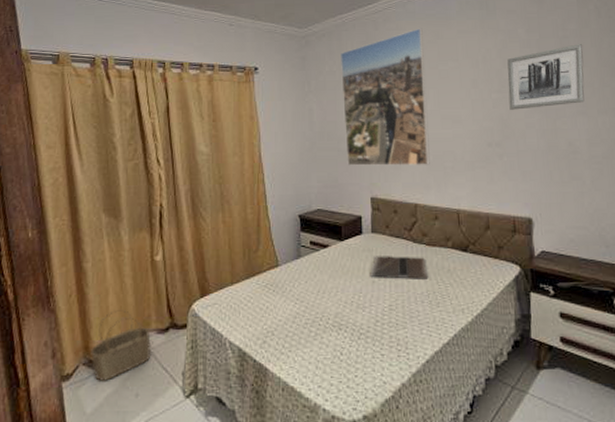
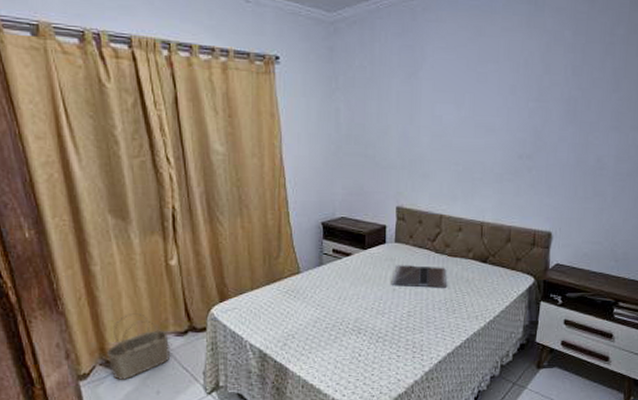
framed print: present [341,28,430,166] -> none [372,21,464,176]
wall art: present [507,44,585,110] -> none [545,52,628,121]

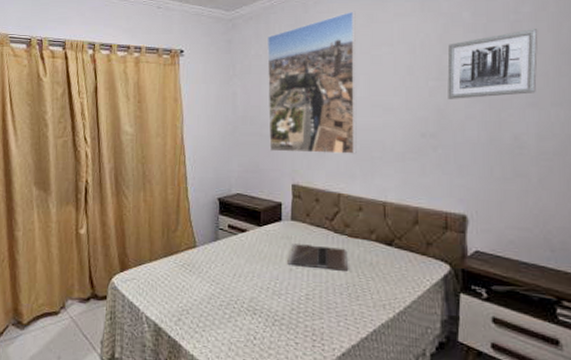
wicker basket: present [107,313,169,381] -> none [19,277,73,343]
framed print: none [372,21,464,176] -> present [267,11,357,154]
wall art: none [545,52,628,121] -> present [447,29,538,99]

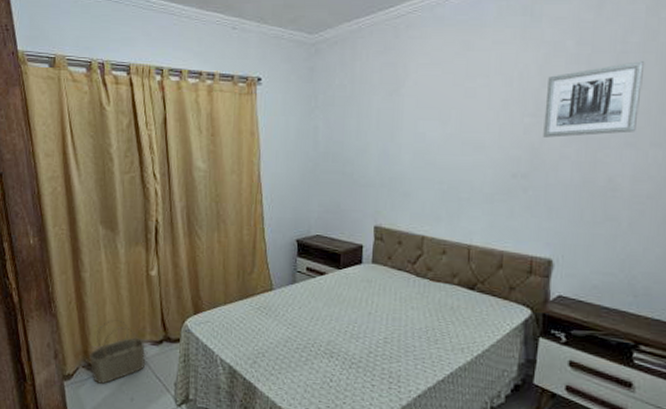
wicker basket: none [19,277,73,343] -> present [90,319,145,385]
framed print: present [267,11,357,154] -> none [351,37,451,195]
laptop: present [287,244,349,271] -> none [366,287,429,315]

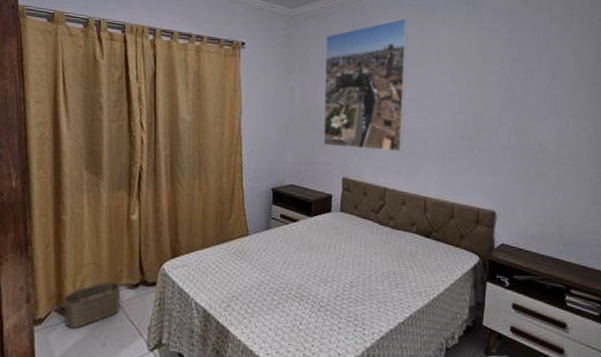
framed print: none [351,37,451,195] -> present [323,18,408,152]
wall art: present [543,61,645,138] -> none [485,47,563,106]

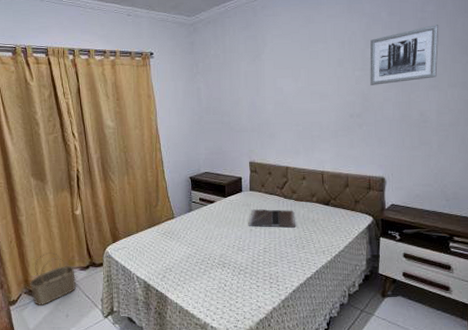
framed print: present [323,18,408,152] -> none [224,13,300,136]
laptop: none [335,234,391,261] -> present [248,209,296,228]
wall art: none [485,47,563,106] -> present [370,25,439,85]

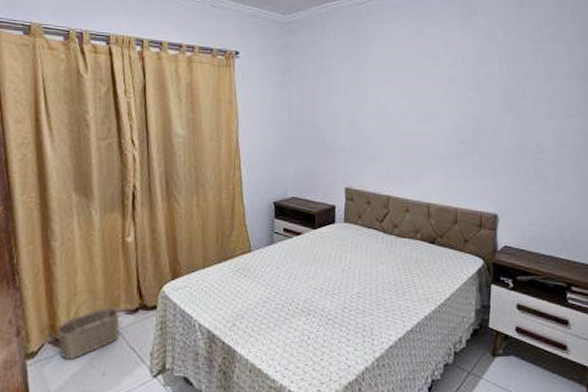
laptop: present [248,209,296,228] -> none [340,245,397,269]
wall art: present [370,25,439,85] -> none [484,48,557,109]

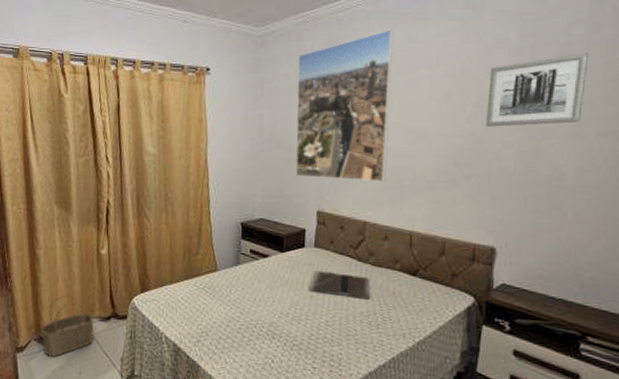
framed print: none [322,22,405,159] -> present [295,29,394,182]
laptop: none [340,245,397,269] -> present [308,271,371,300]
wall art: none [484,48,557,109] -> present [486,53,589,127]

